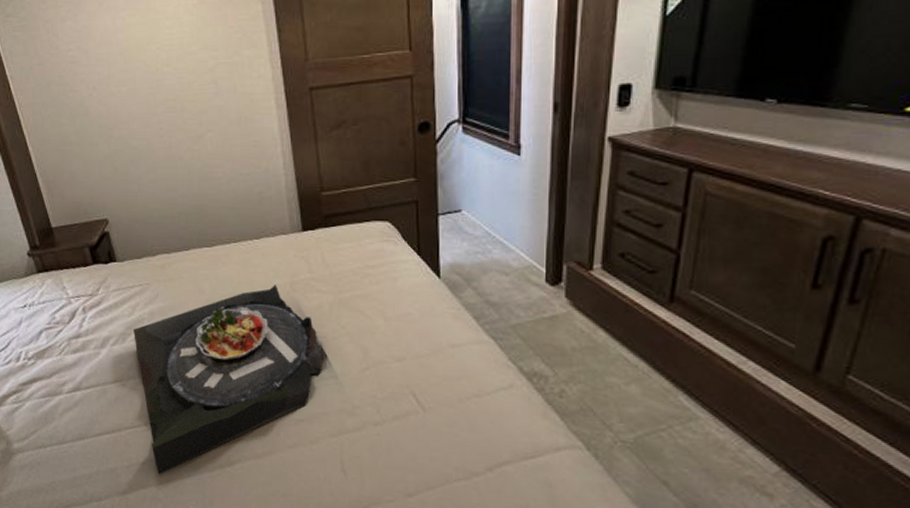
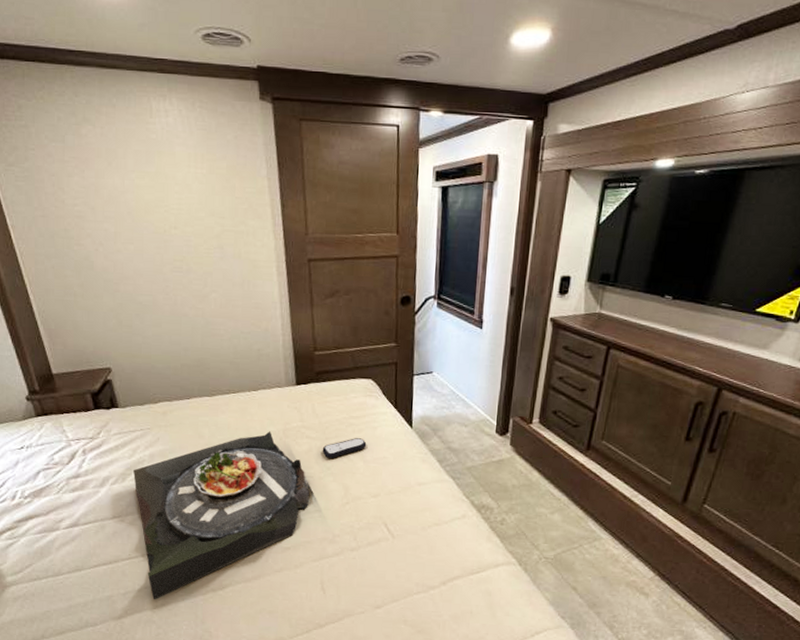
remote control: none [335,291,387,315] -> present [322,438,367,458]

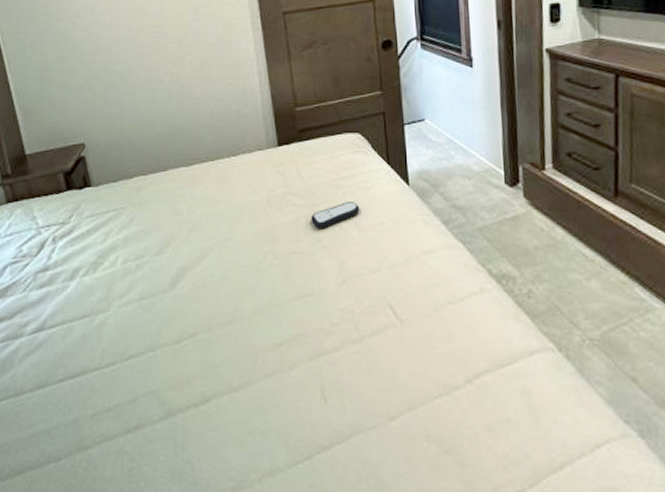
serving tray: present [133,431,310,600] -> none [106,201,301,422]

